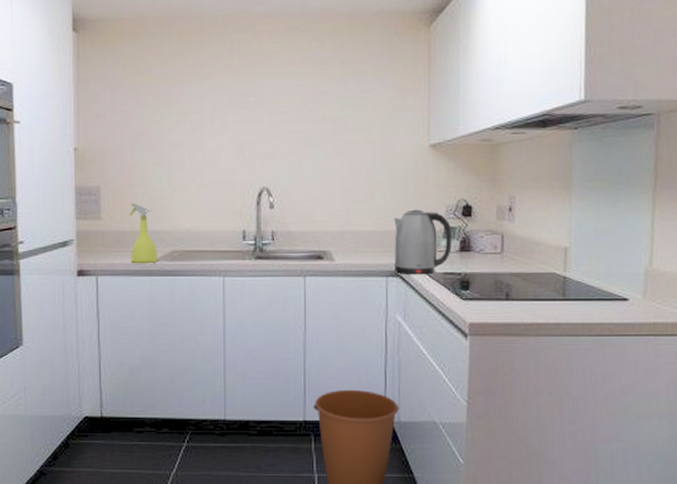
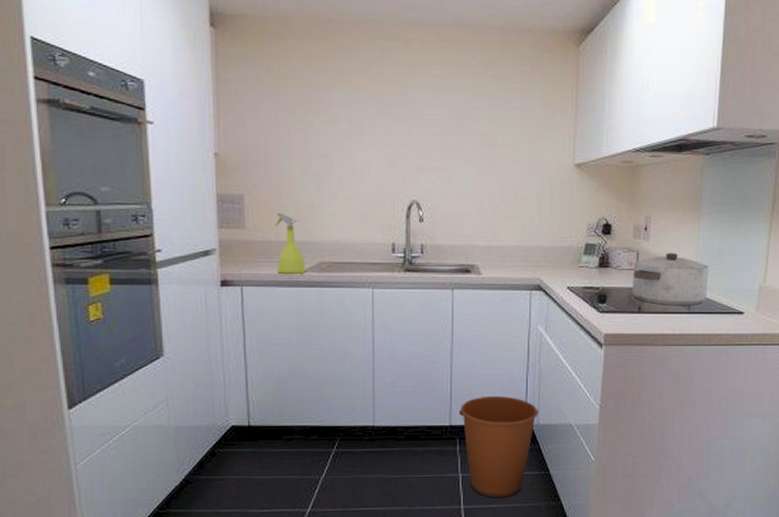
kettle: present [393,209,453,275] -> none [538,226,593,289]
cooking pot: none [497,235,585,292] -> present [631,253,709,306]

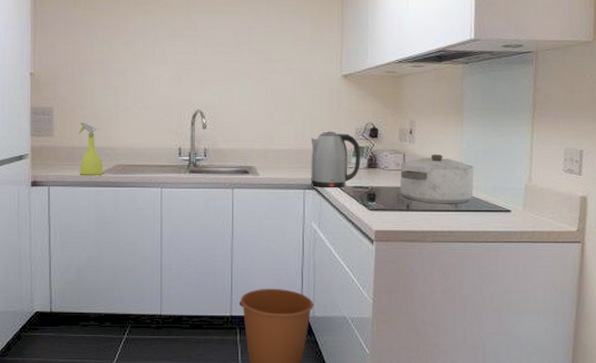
kettle: none [538,226,593,289] -> present [310,131,361,188]

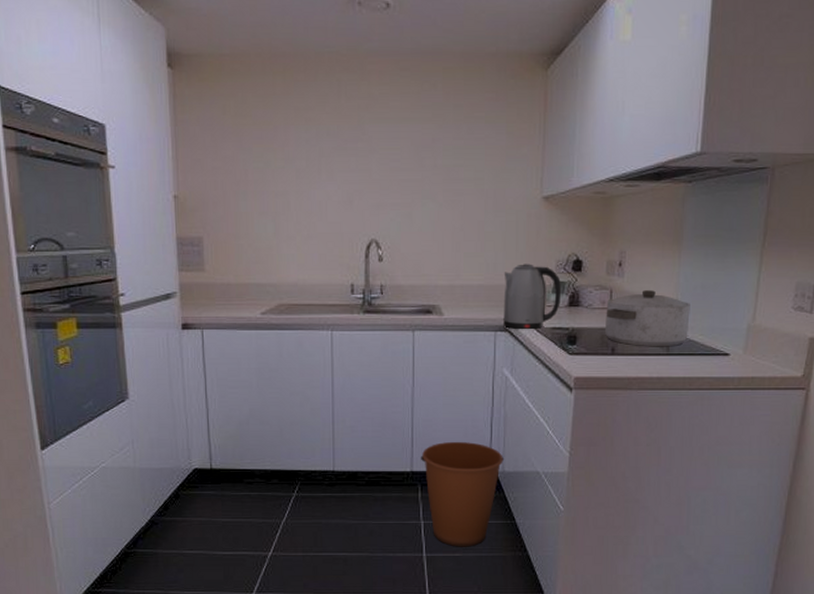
spray bottle: present [78,122,104,176] -> none [234,254,265,318]

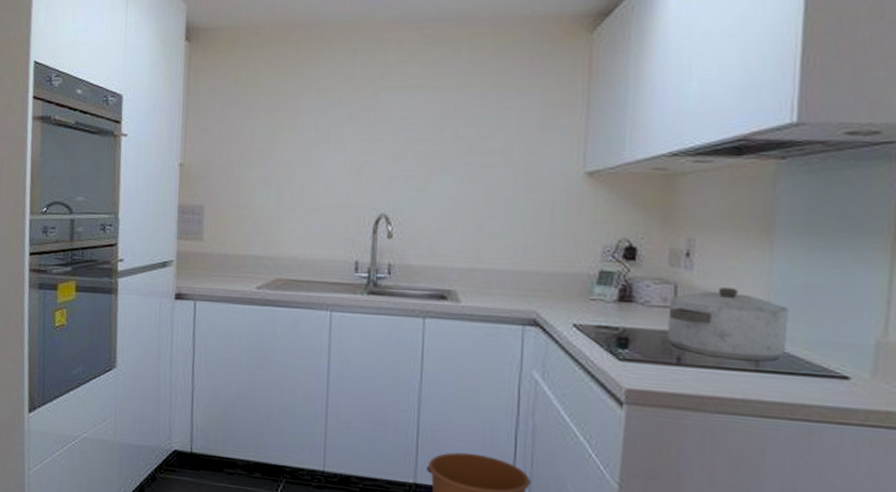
kettle: present [503,264,562,330] -> none [533,248,610,327]

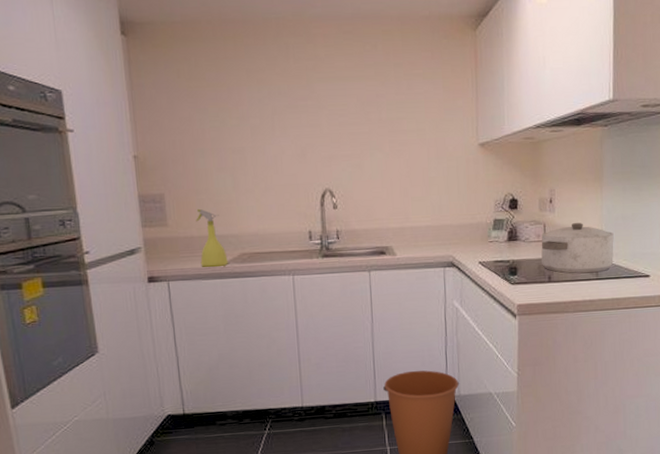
spray bottle: none [231,224,261,292] -> present [196,208,228,268]

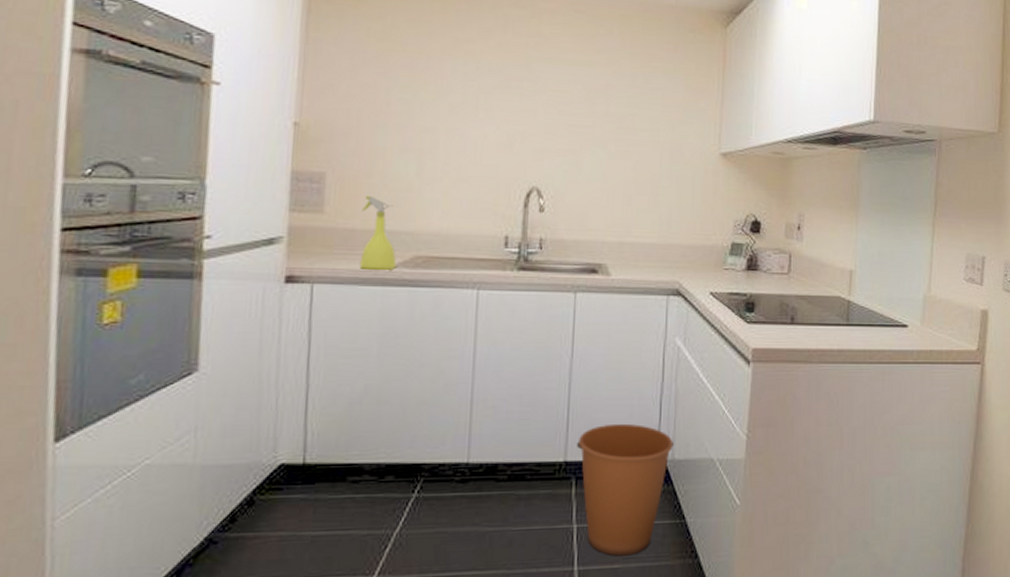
cooking pot: present [541,223,614,274] -> none [783,256,869,317]

